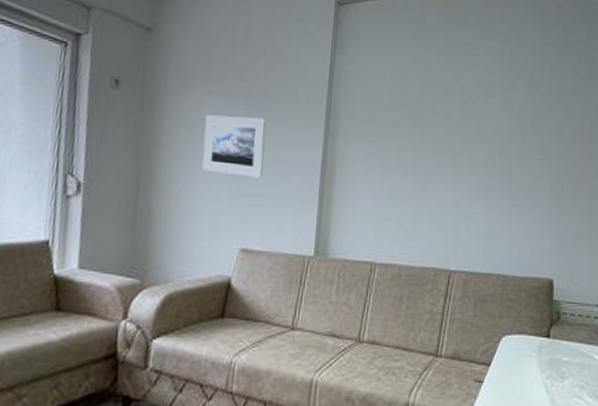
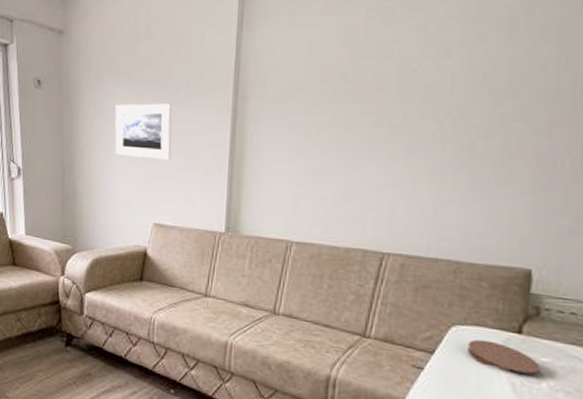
coaster: none [514,346,563,374] -> present [468,339,541,374]

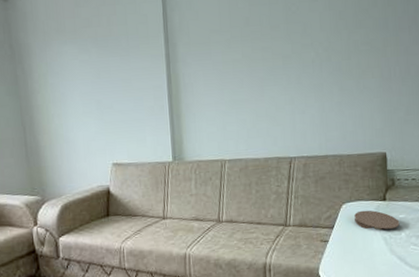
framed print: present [115,103,172,160] -> none [66,56,121,107]

